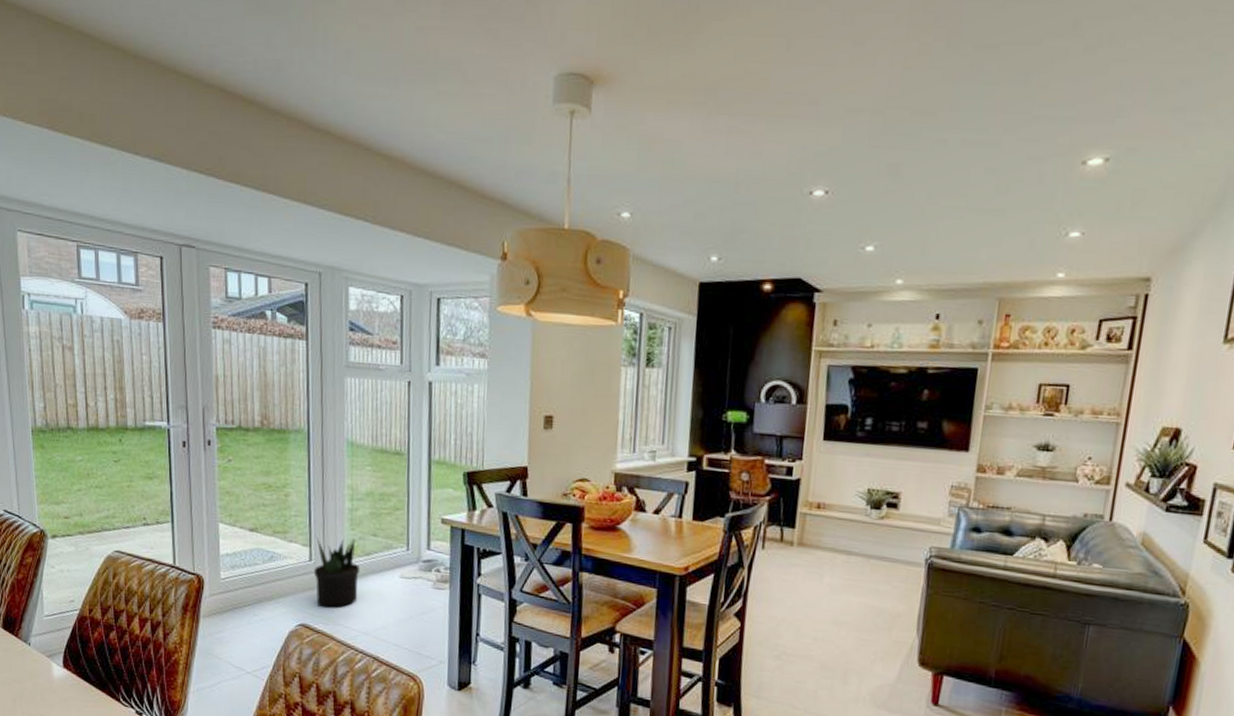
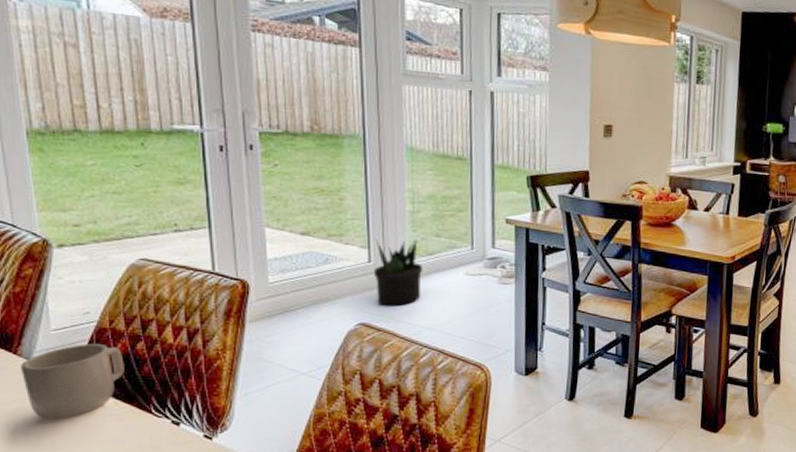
mug: none [19,630,100,702] -> present [20,343,125,420]

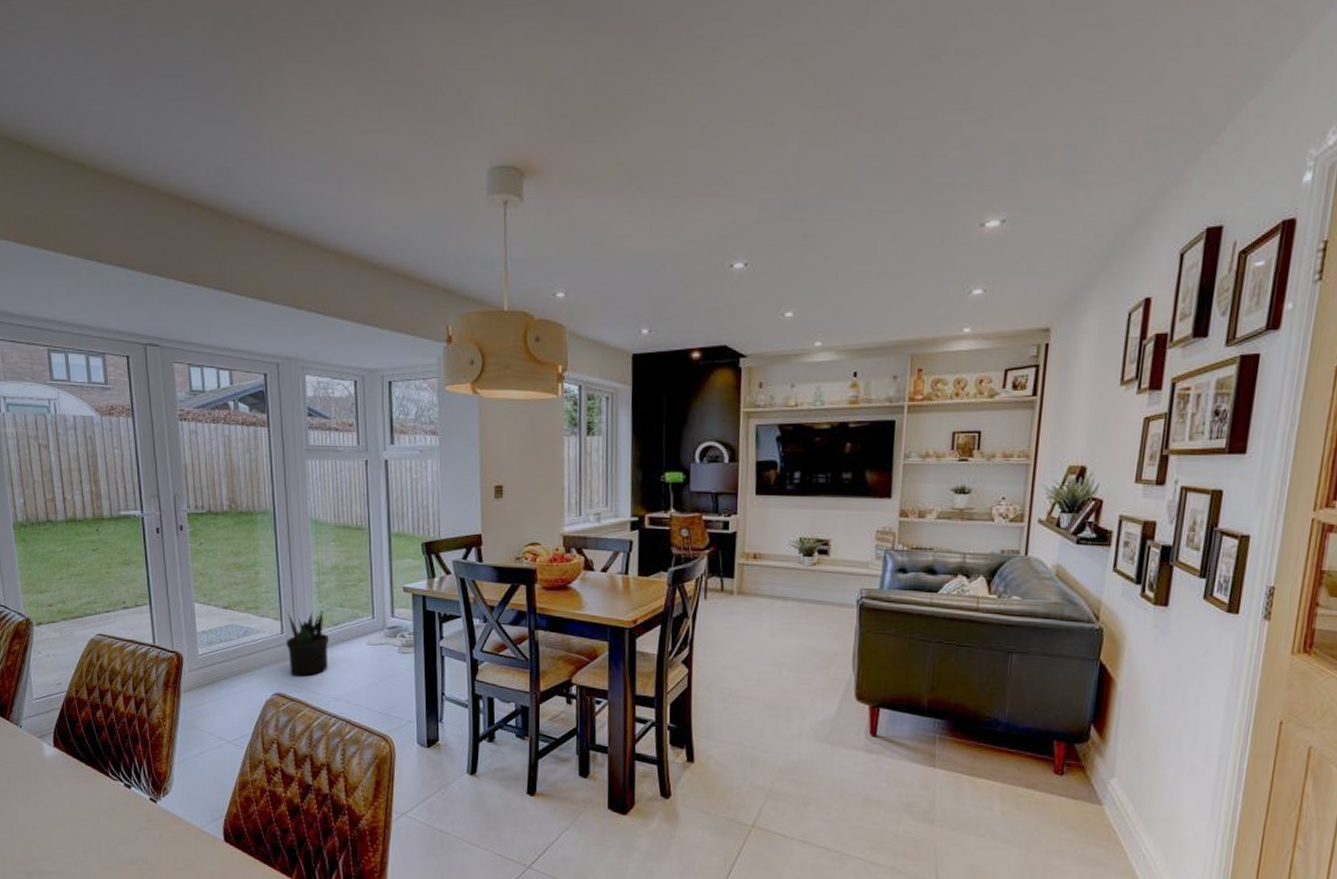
mug: present [20,343,125,420] -> none [11,711,88,780]

